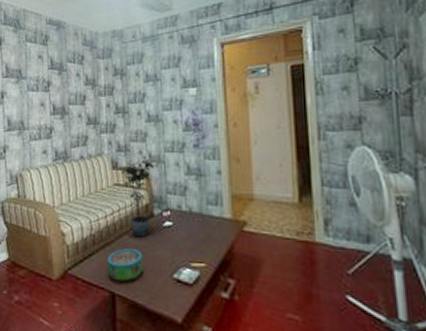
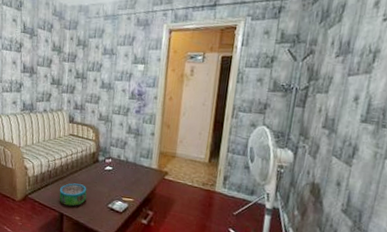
potted plant: present [120,156,154,237] -> none [75,115,103,176]

